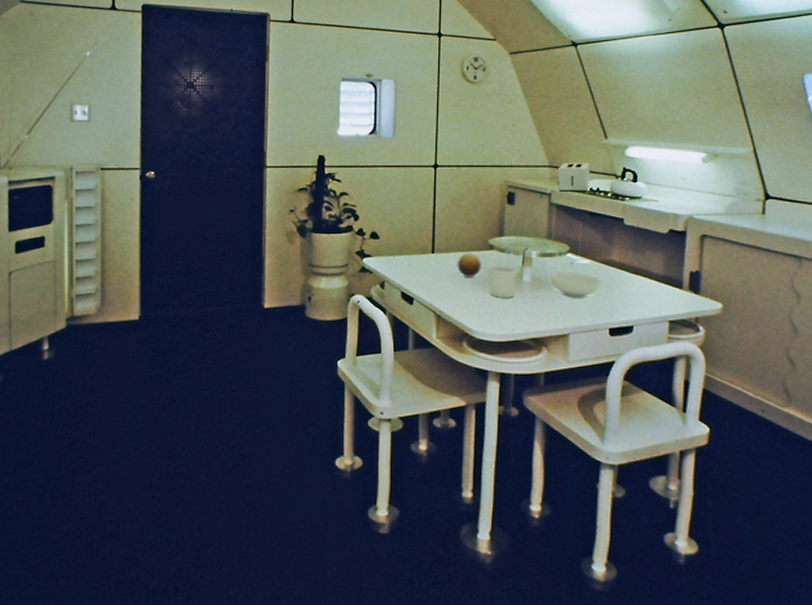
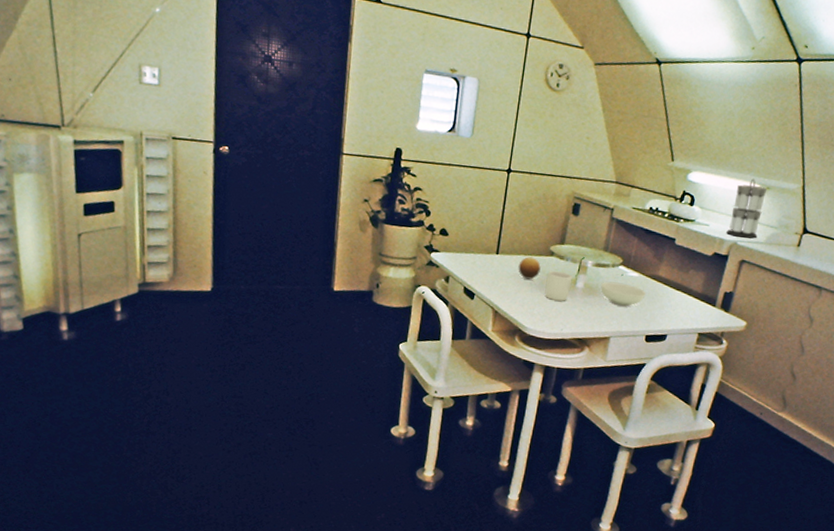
toaster: present [557,162,591,193] -> none [620,180,654,211]
spice rack: none [679,147,715,210] -> present [726,179,768,239]

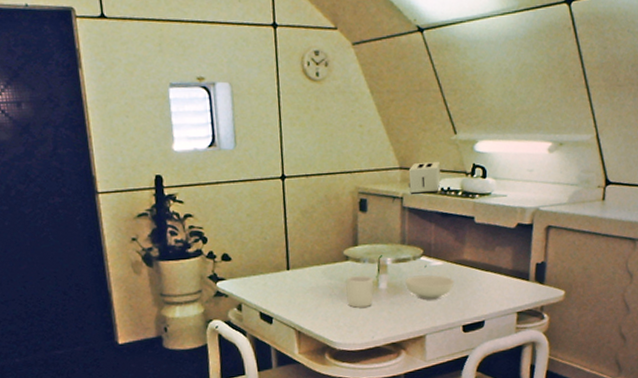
fruit: present [518,256,541,280] -> none [313,266,338,291]
toaster: none [620,180,654,211] -> present [408,161,441,195]
spice rack: present [726,179,768,239] -> none [526,137,560,203]

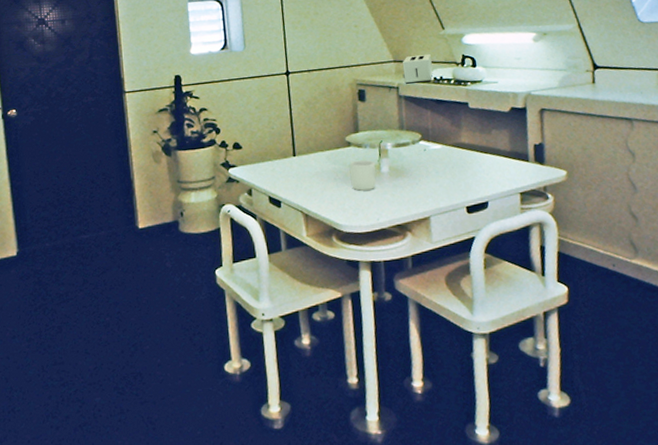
bowl: present [405,275,454,300] -> none [406,158,454,182]

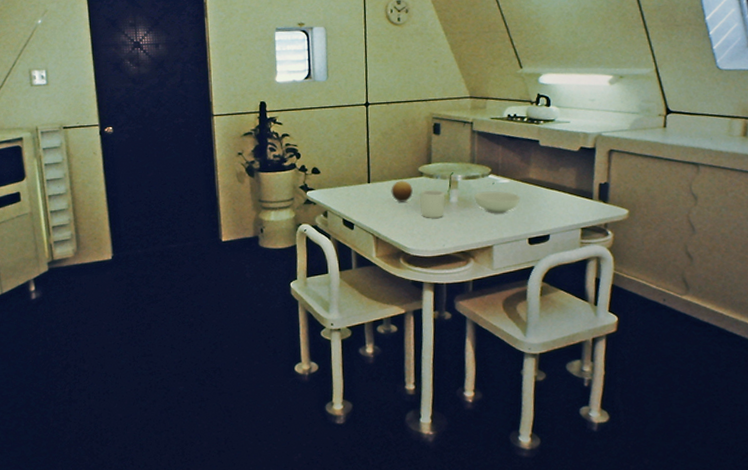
fruit: none [318,151,342,175] -> present [391,180,413,202]
toaster: present [402,53,433,85] -> none [477,91,508,121]
bowl: none [406,158,454,182] -> present [474,191,520,214]

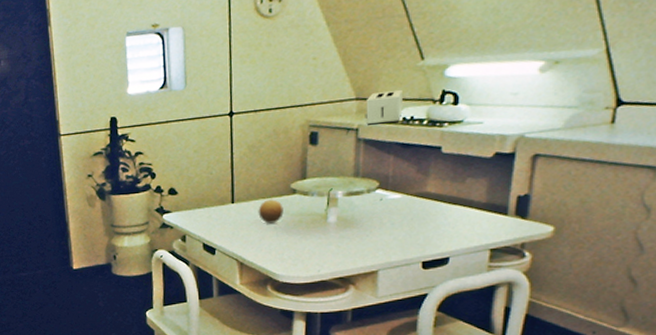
mug: present [420,189,446,218] -> none [292,208,322,241]
bowl: present [474,191,520,214] -> none [357,208,414,235]
toaster: none [477,91,508,121] -> present [364,89,404,127]

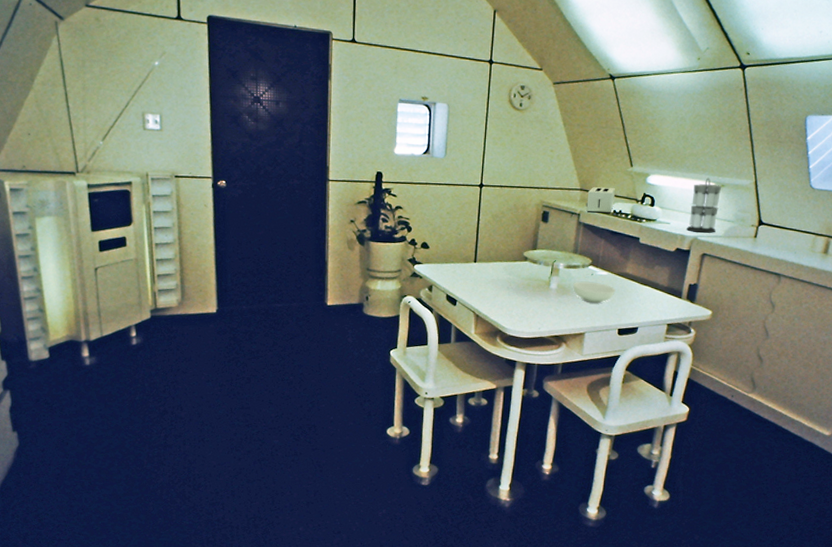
fruit: present [258,199,284,224] -> none [495,263,516,284]
bowl: none [357,208,414,235] -> present [573,281,615,304]
spice rack: none [508,55,556,129] -> present [687,178,722,233]

